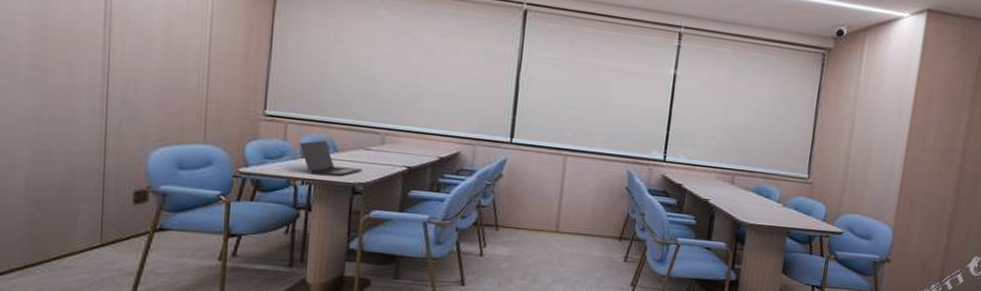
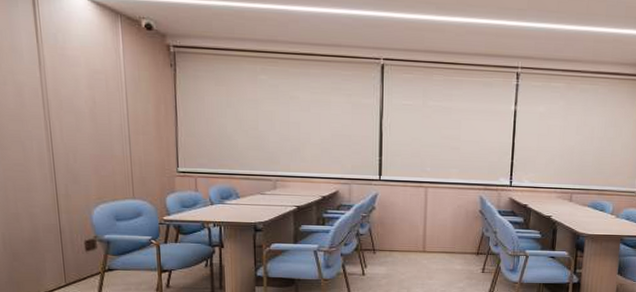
laptop: present [300,140,363,177] -> none [209,190,261,218]

